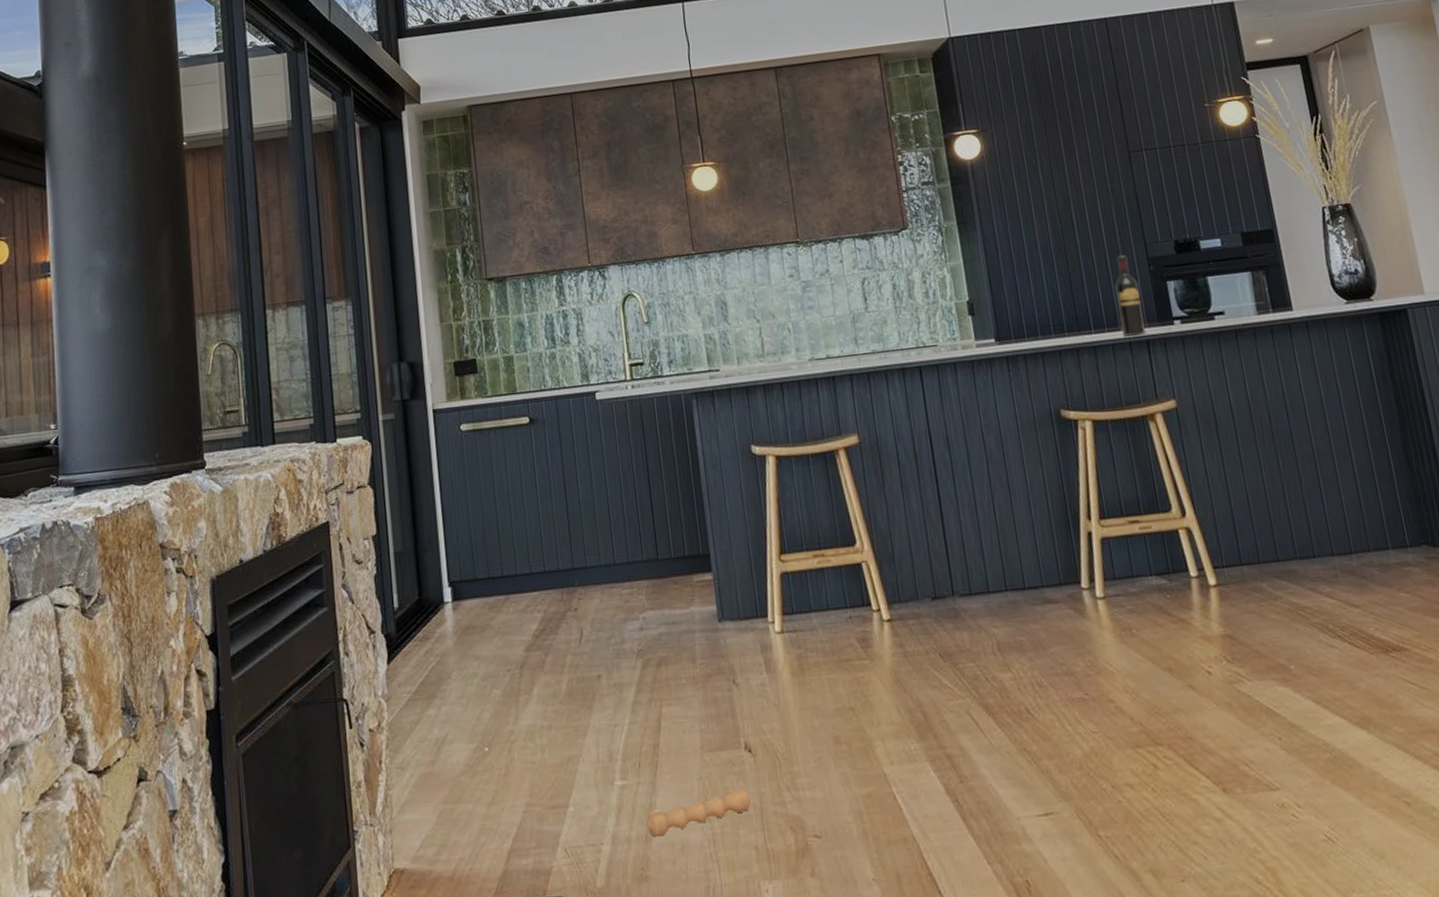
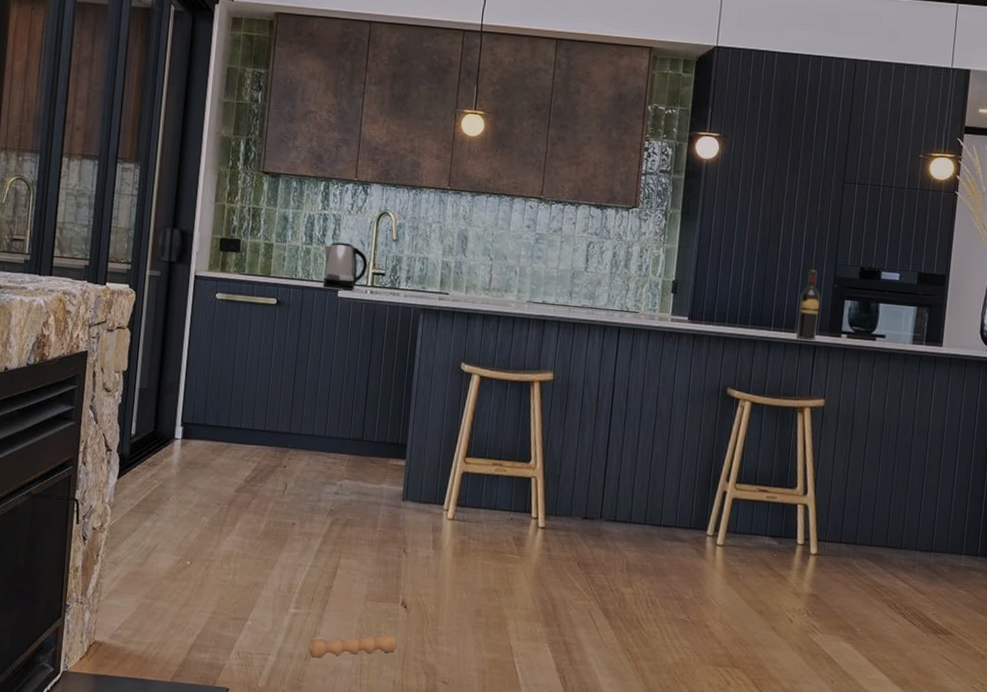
kettle: none [570,337,623,394] -> present [322,241,368,291]

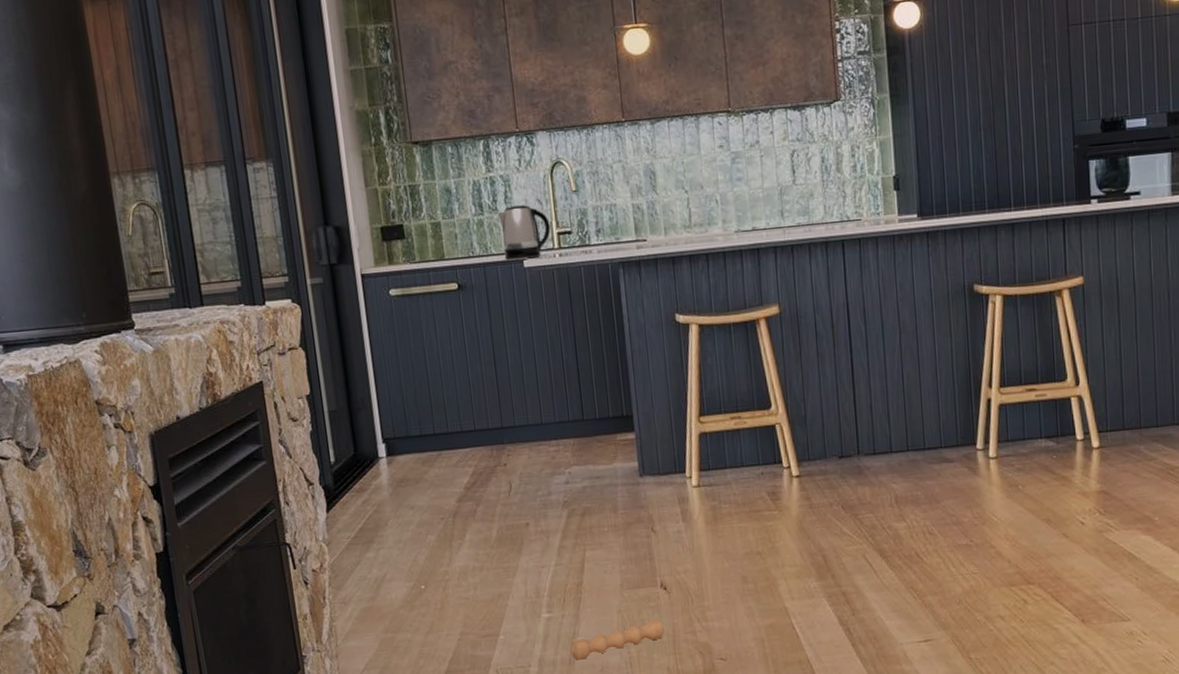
wine bottle: present [795,270,821,340] -> none [1038,133,1063,215]

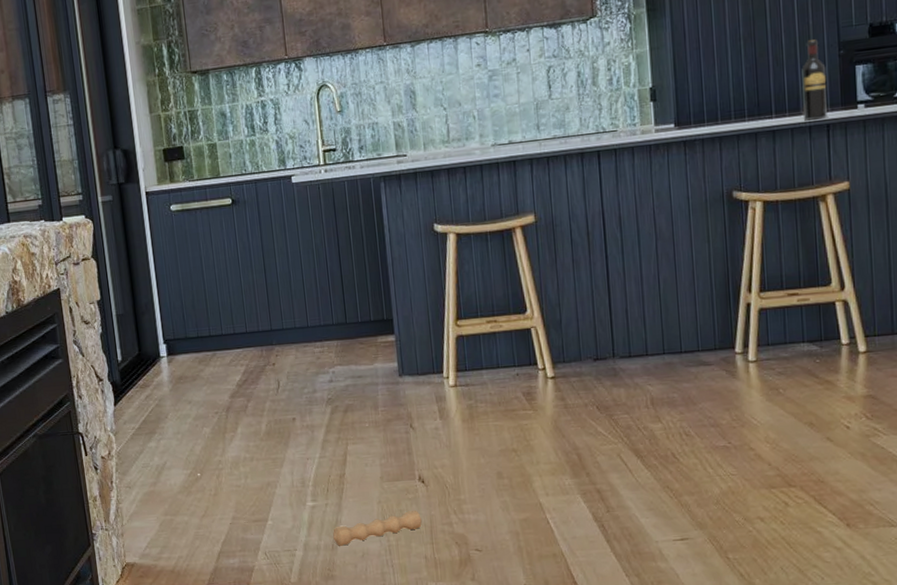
kettle: present [498,204,551,261] -> none [268,125,317,177]
wine bottle: none [1038,133,1063,215] -> present [801,39,827,121]

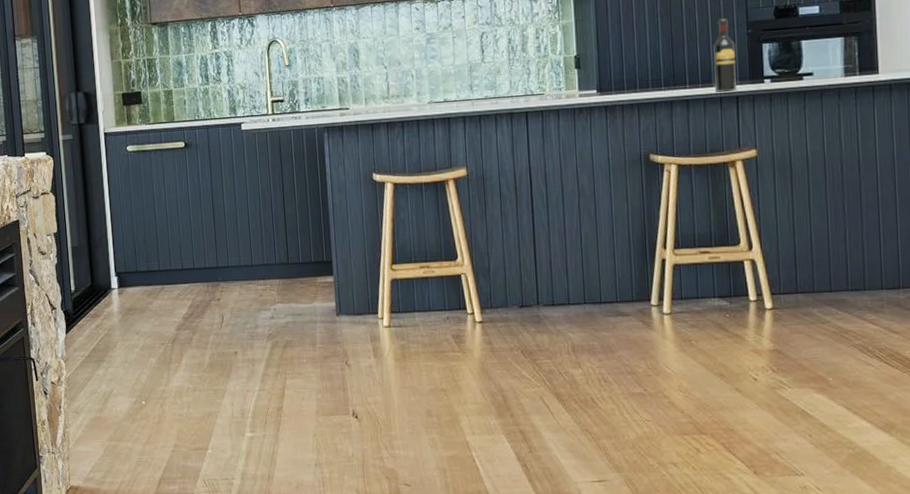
dog toy: present [333,510,422,546] -> none [269,444,354,477]

